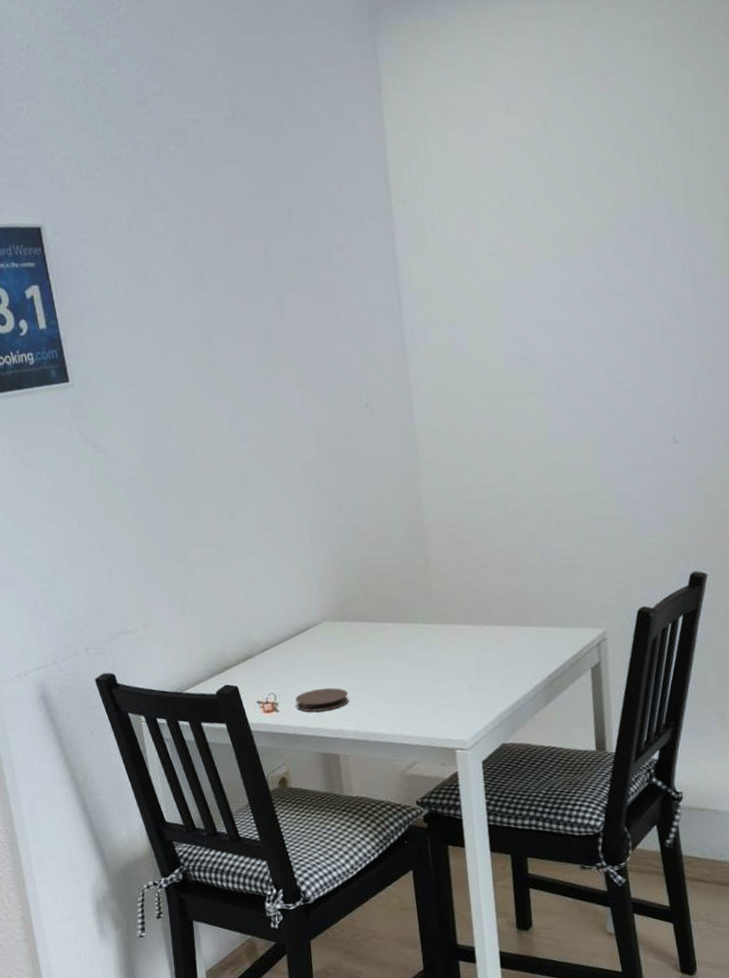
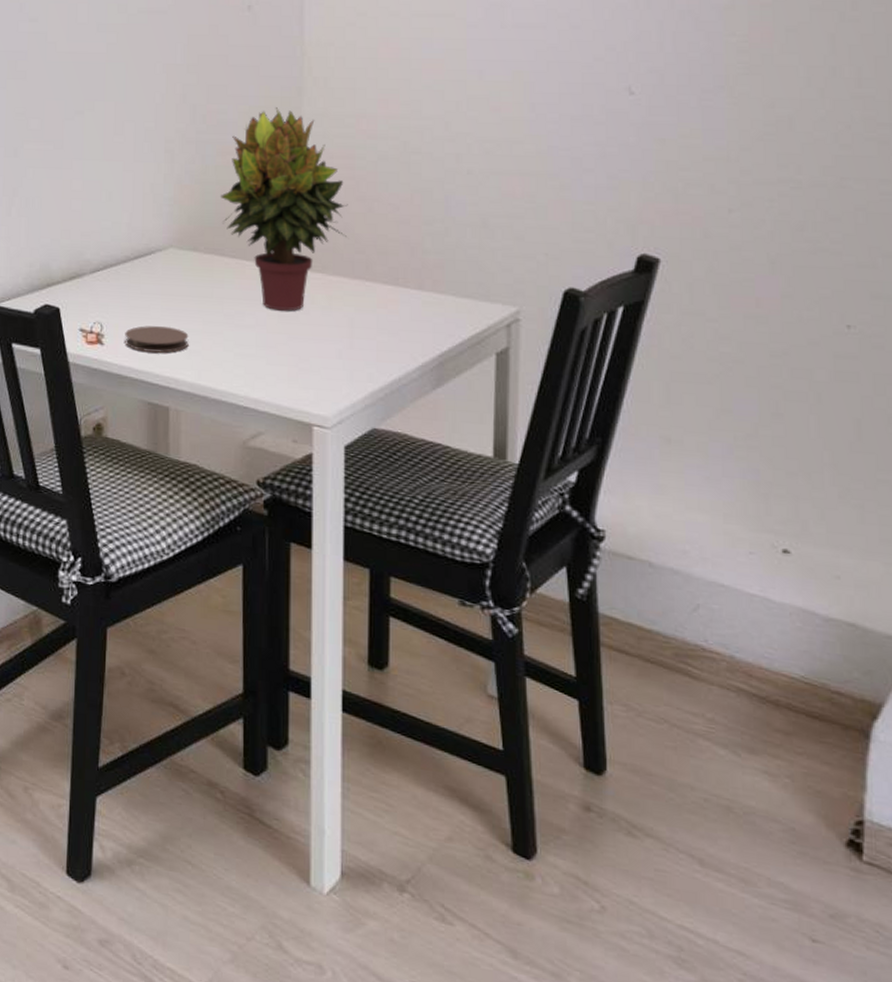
potted plant: none [361,489,467,661] -> present [221,107,348,311]

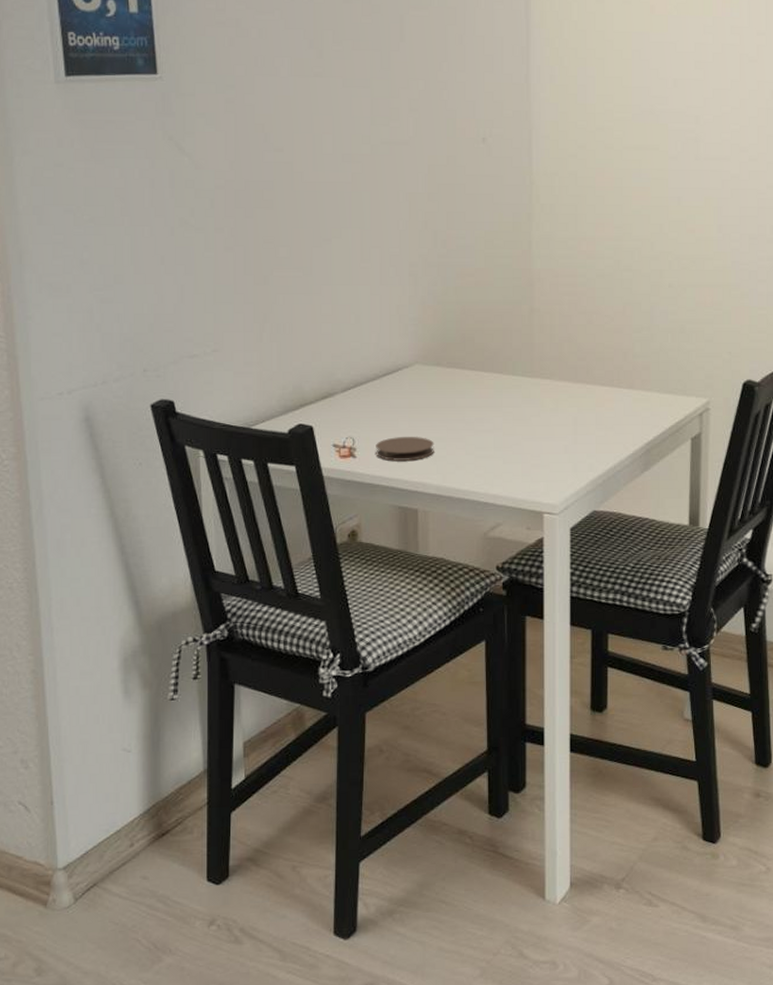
potted plant: present [221,107,348,311] -> none [461,232,571,415]

